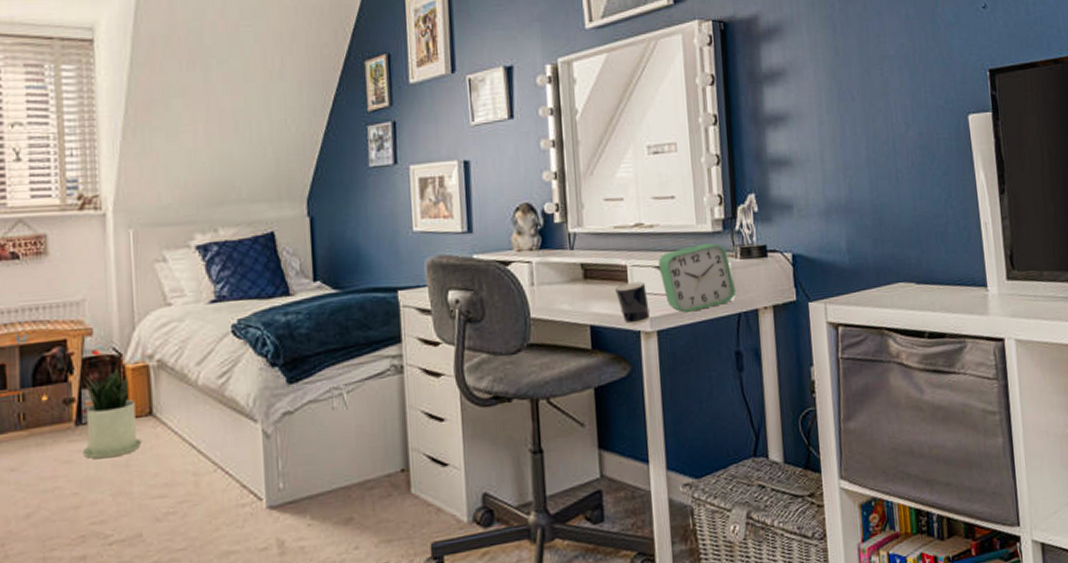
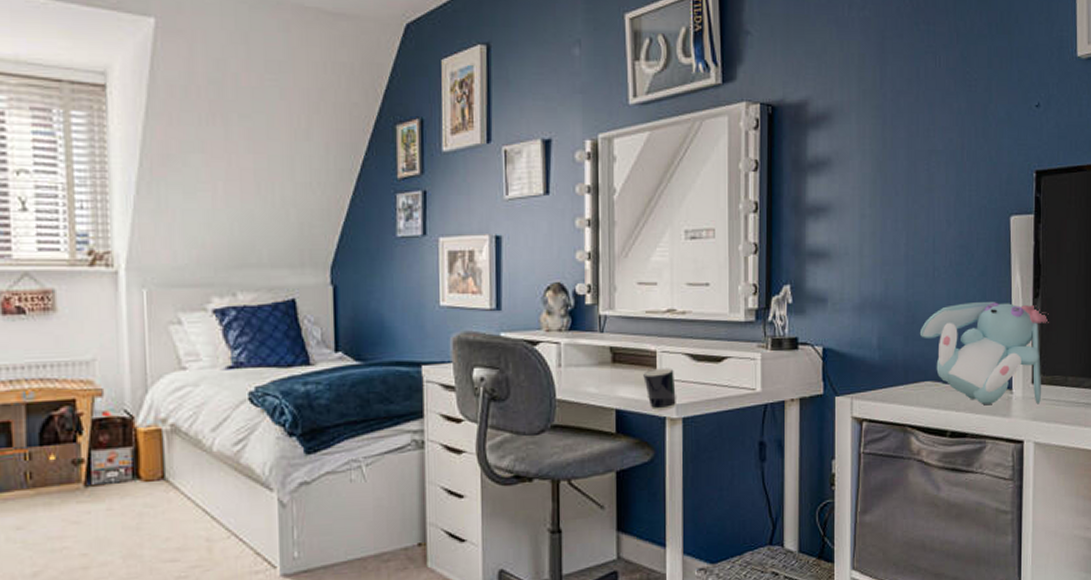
planter: present [82,368,142,459] -> none [91,430,154,521]
alarm clock: present [658,243,736,313] -> none [689,332,763,401]
stuffed animal: none [888,200,1019,304] -> present [919,302,1050,406]

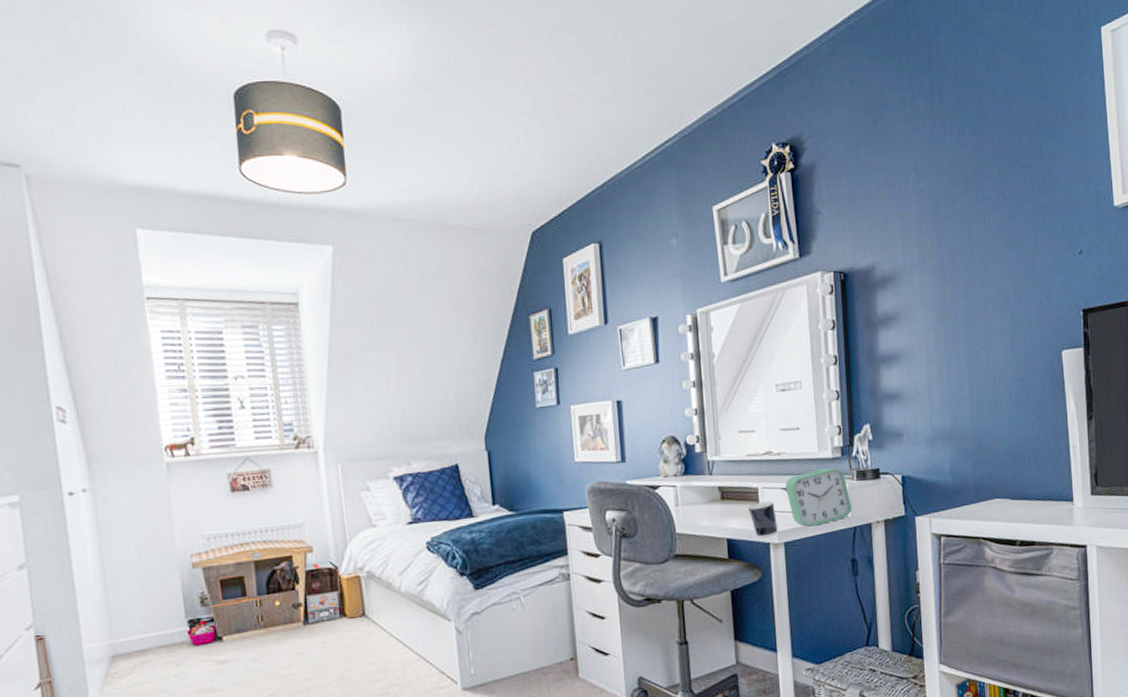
alarm clock: none [689,332,763,401] -> present [785,467,852,527]
stuffed animal: present [919,302,1050,406] -> none [986,426,1104,517]

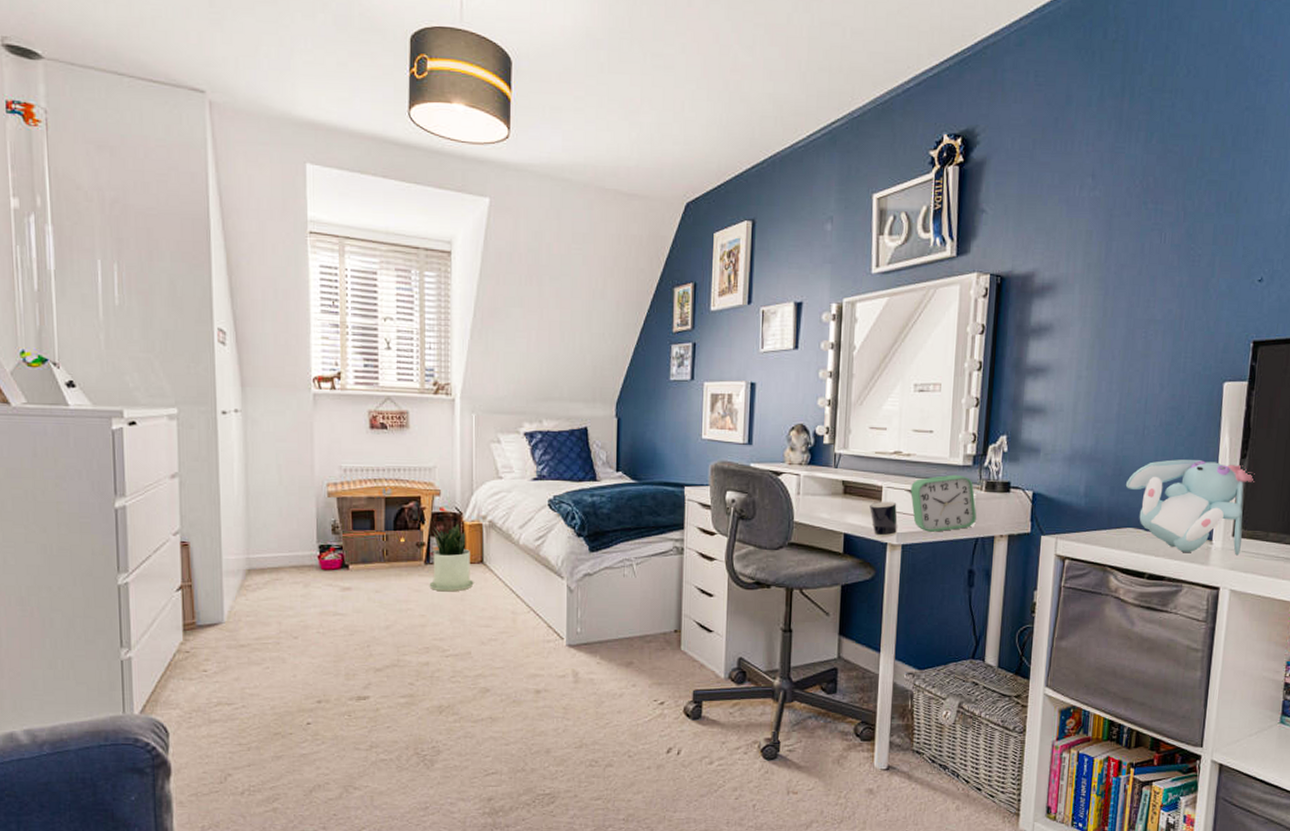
planter: none [308,578,358,652] -> present [429,523,474,592]
stuffed animal: none [986,426,1104,517] -> present [1125,459,1256,556]

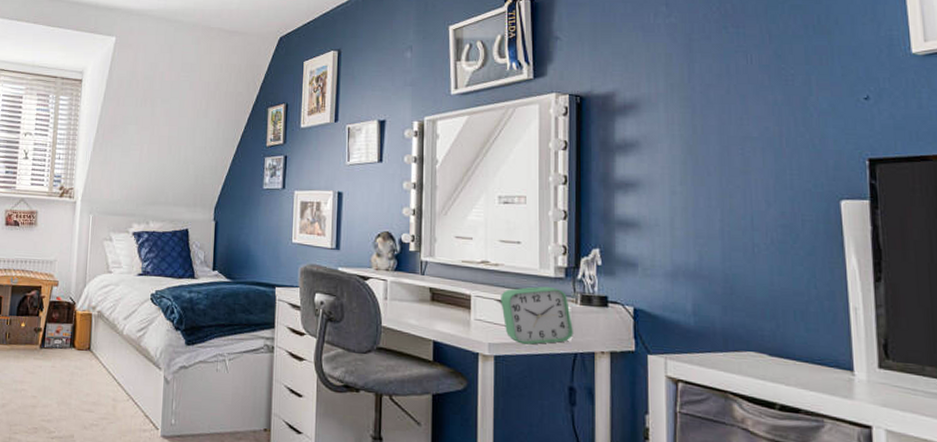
planter: present [429,523,474,592] -> none [42,312,81,376]
mug: present [869,501,898,537] -> none [459,310,488,347]
stuffed animal: present [1125,459,1256,556] -> none [739,280,897,391]

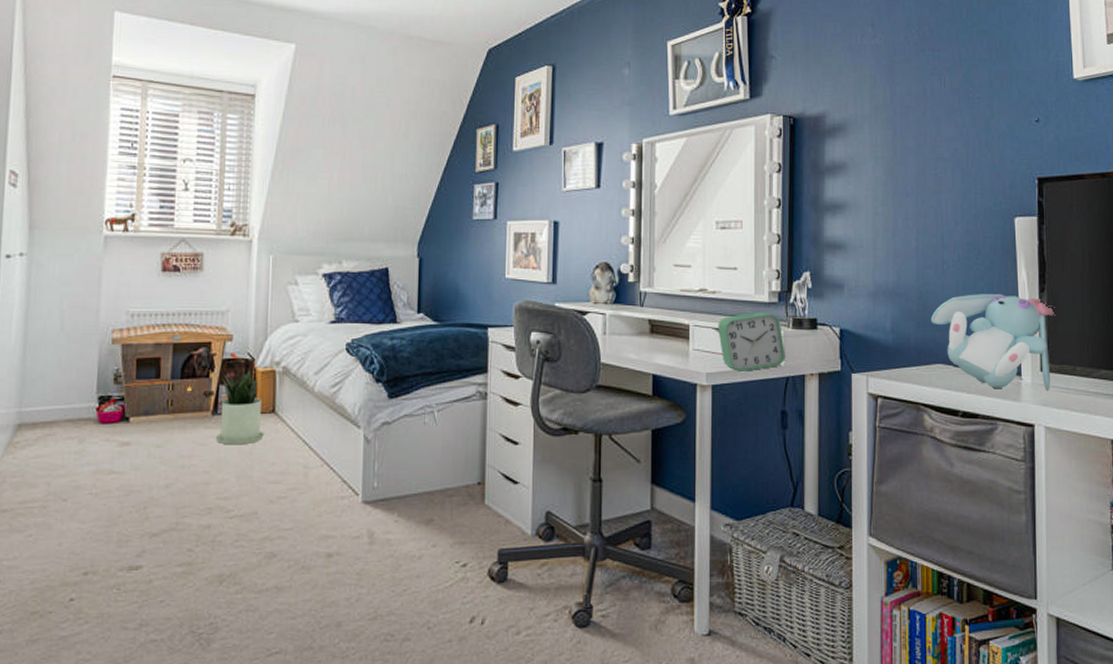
planter: none [42,312,81,376] -> present [215,370,264,445]
stuffed animal: none [739,280,897,391] -> present [930,294,1057,391]

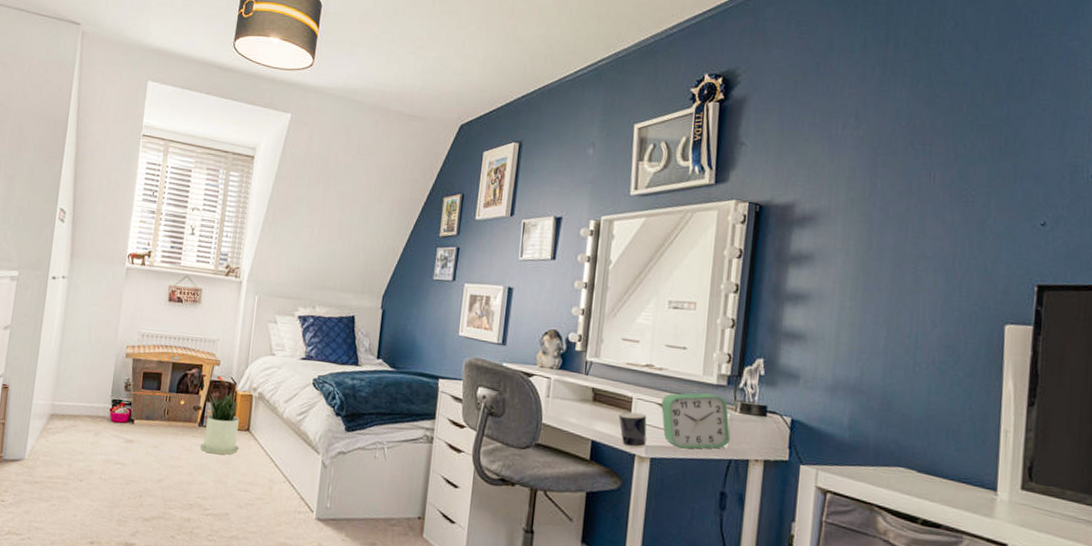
mug: none [677,340,706,378] -> present [618,412,647,449]
stuffed animal: present [930,294,1057,391] -> none [894,400,1047,512]

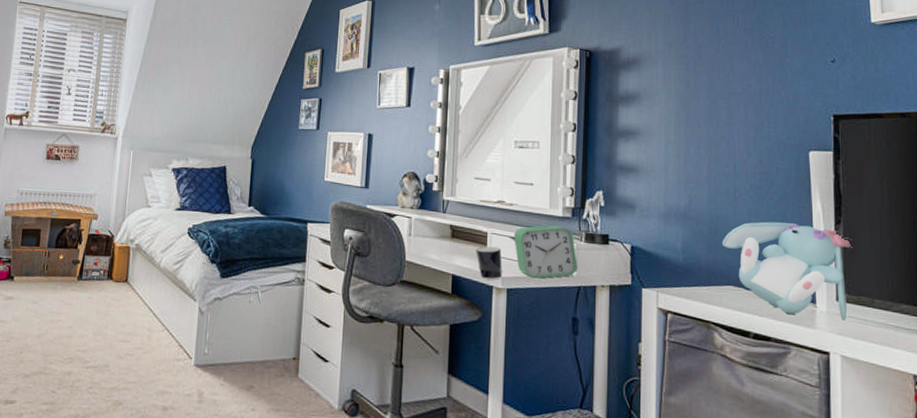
planter: present [199,392,239,455] -> none [79,245,118,307]
stuffed animal: none [894,400,1047,512] -> present [721,221,853,321]

